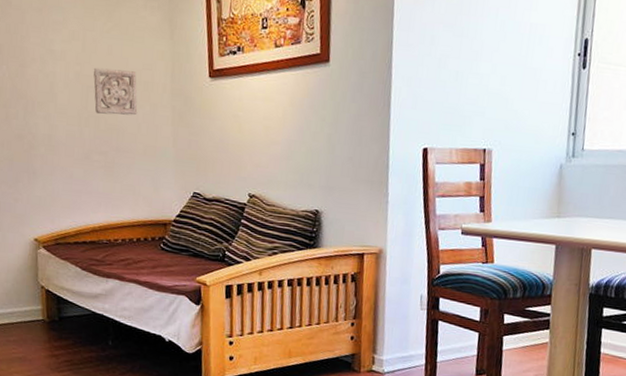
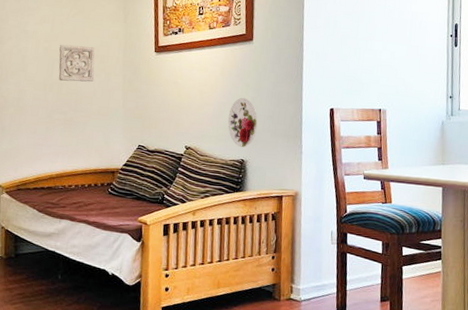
decorative plate: none [298,134,335,196] -> present [227,97,258,147]

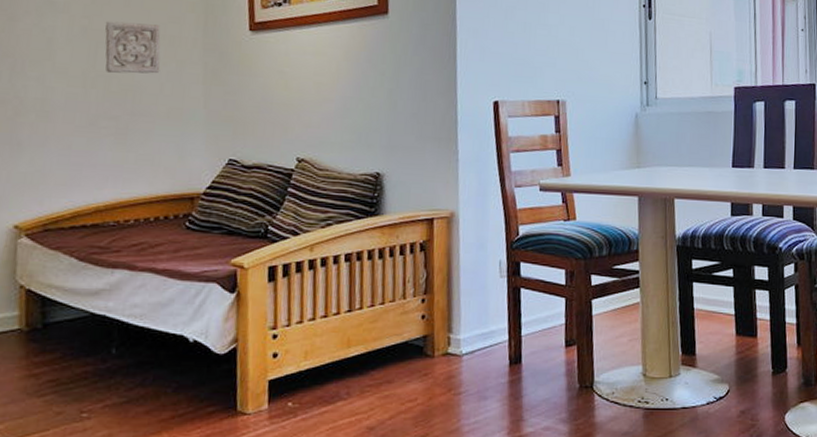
decorative plate: present [227,97,258,147] -> none [355,90,398,156]

